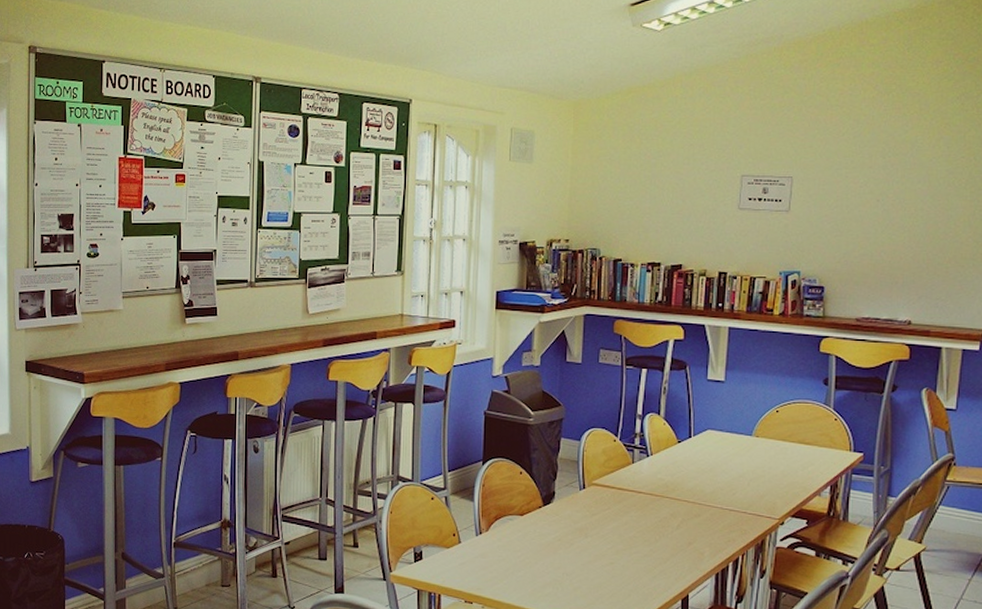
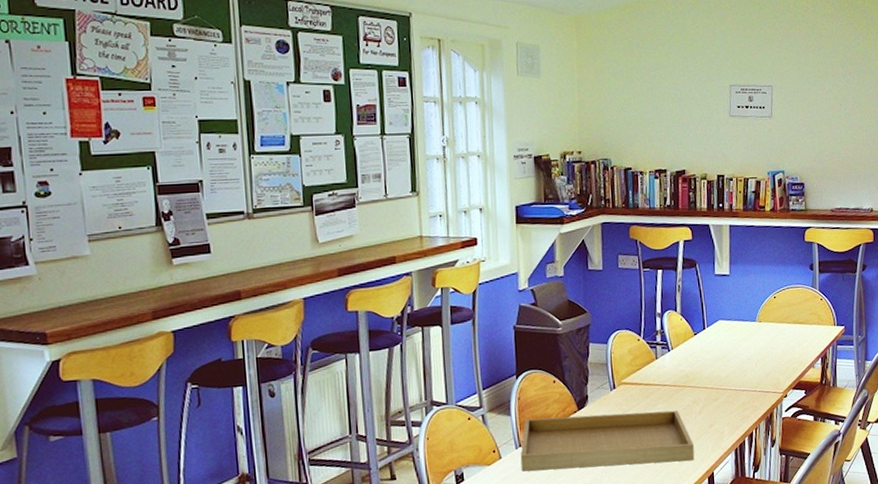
tray: none [480,507,668,579] -> present [520,410,695,472]

